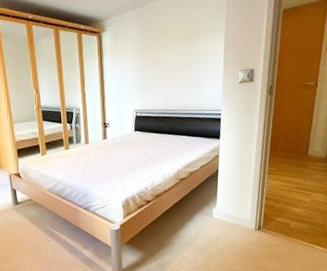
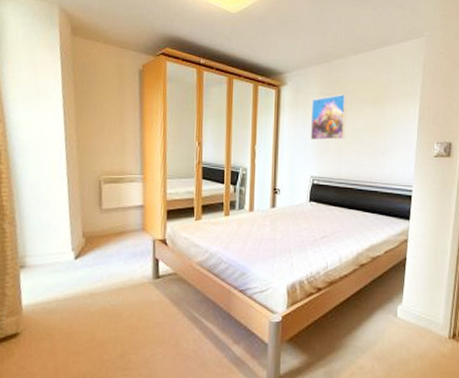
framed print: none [129,34,161,78] -> present [310,93,347,140]

